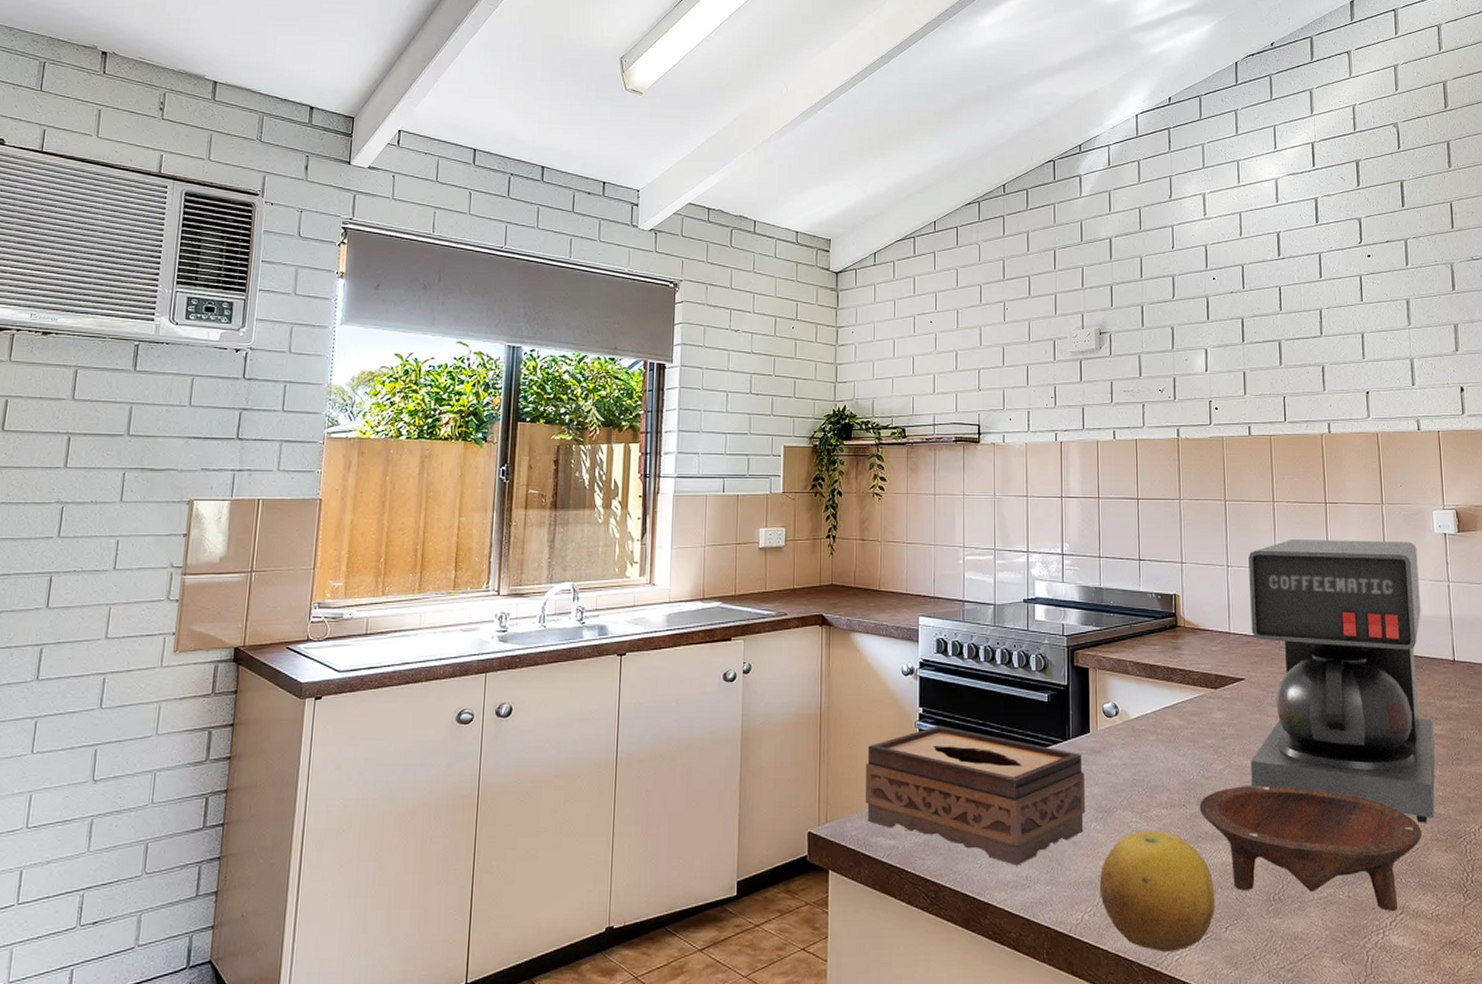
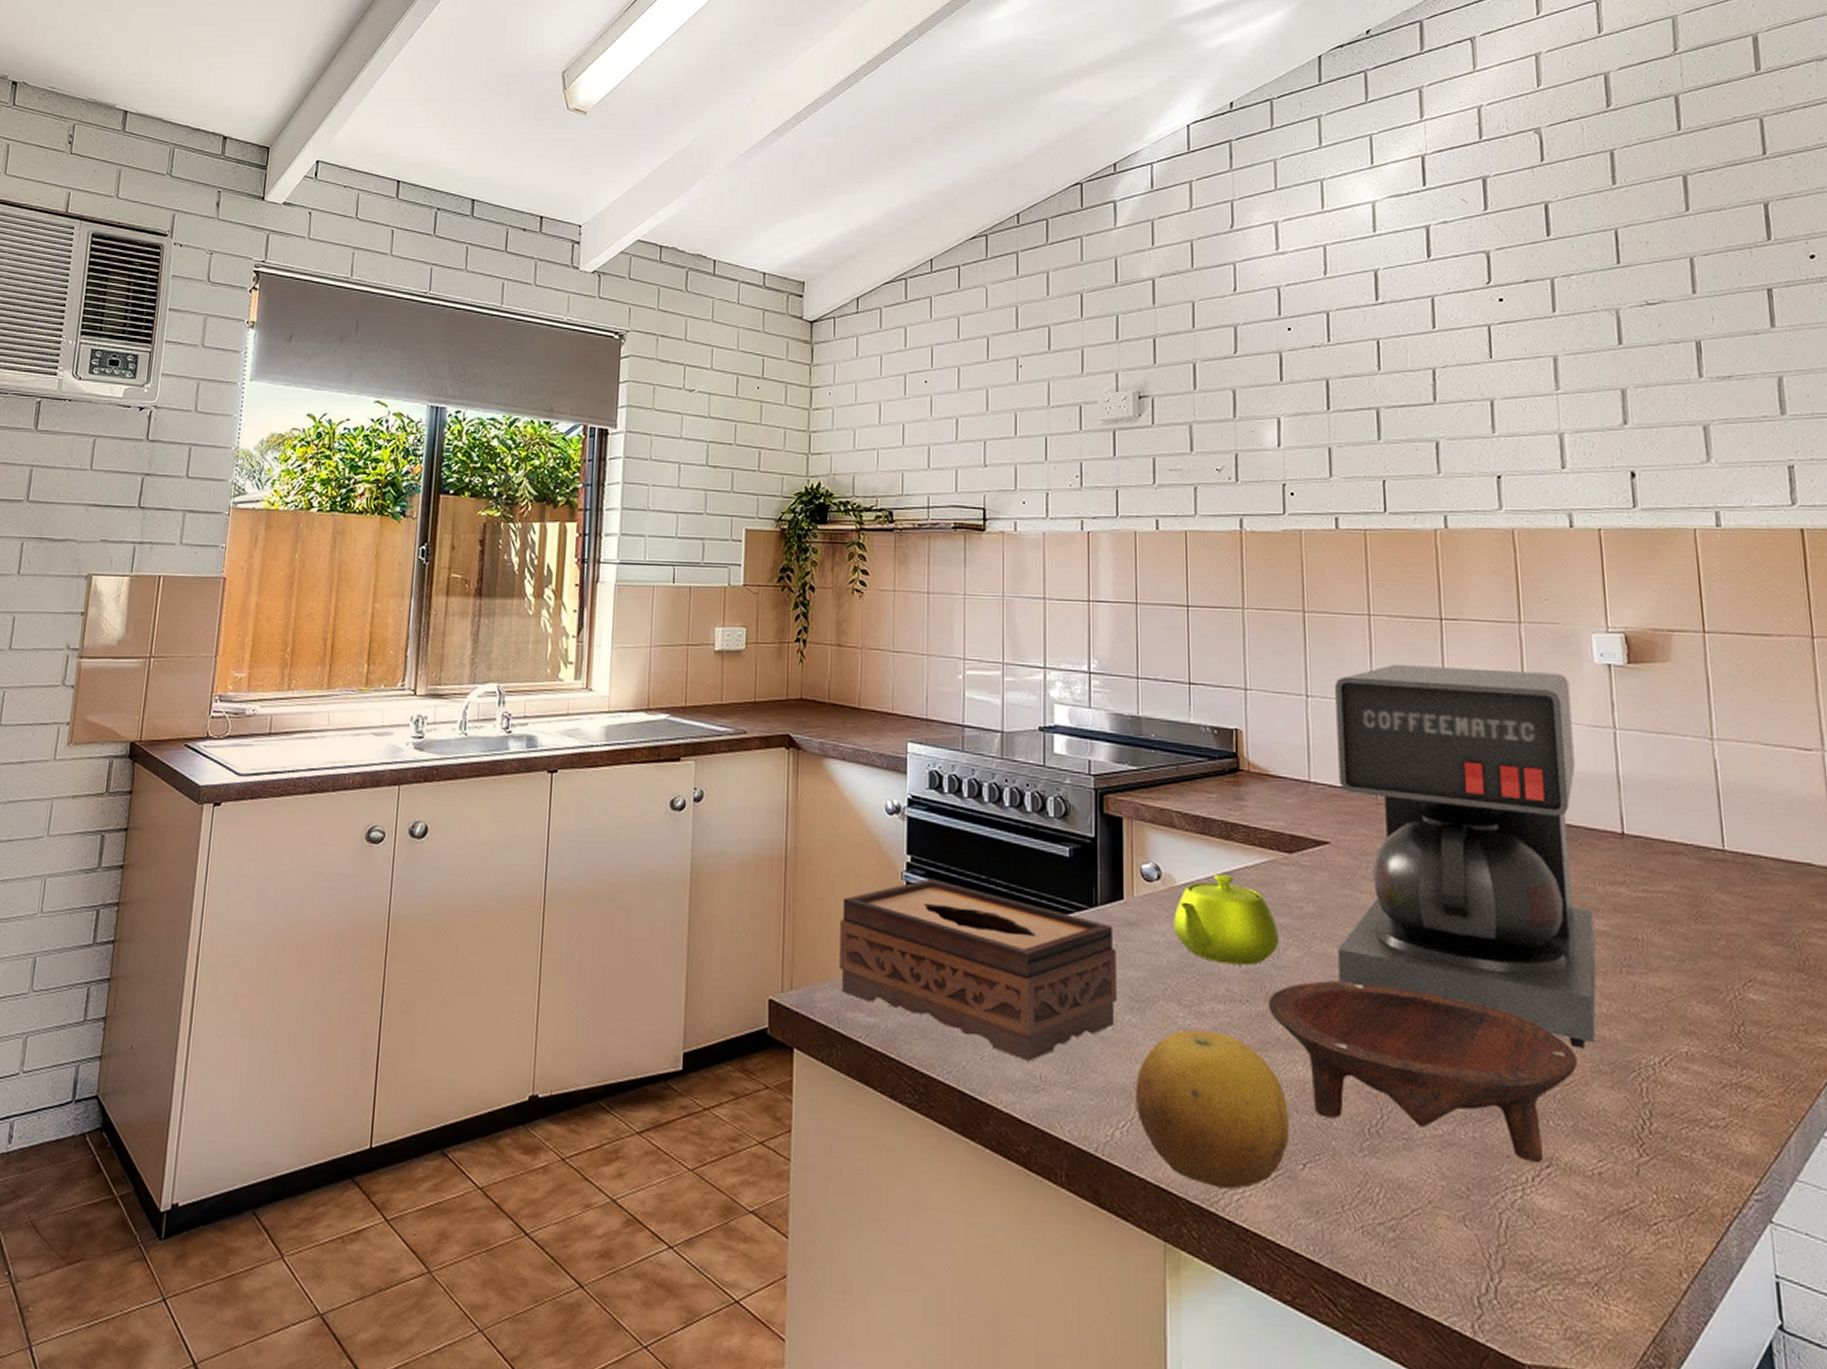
teapot: none [1128,708,1208,778] -> present [1173,873,1280,966]

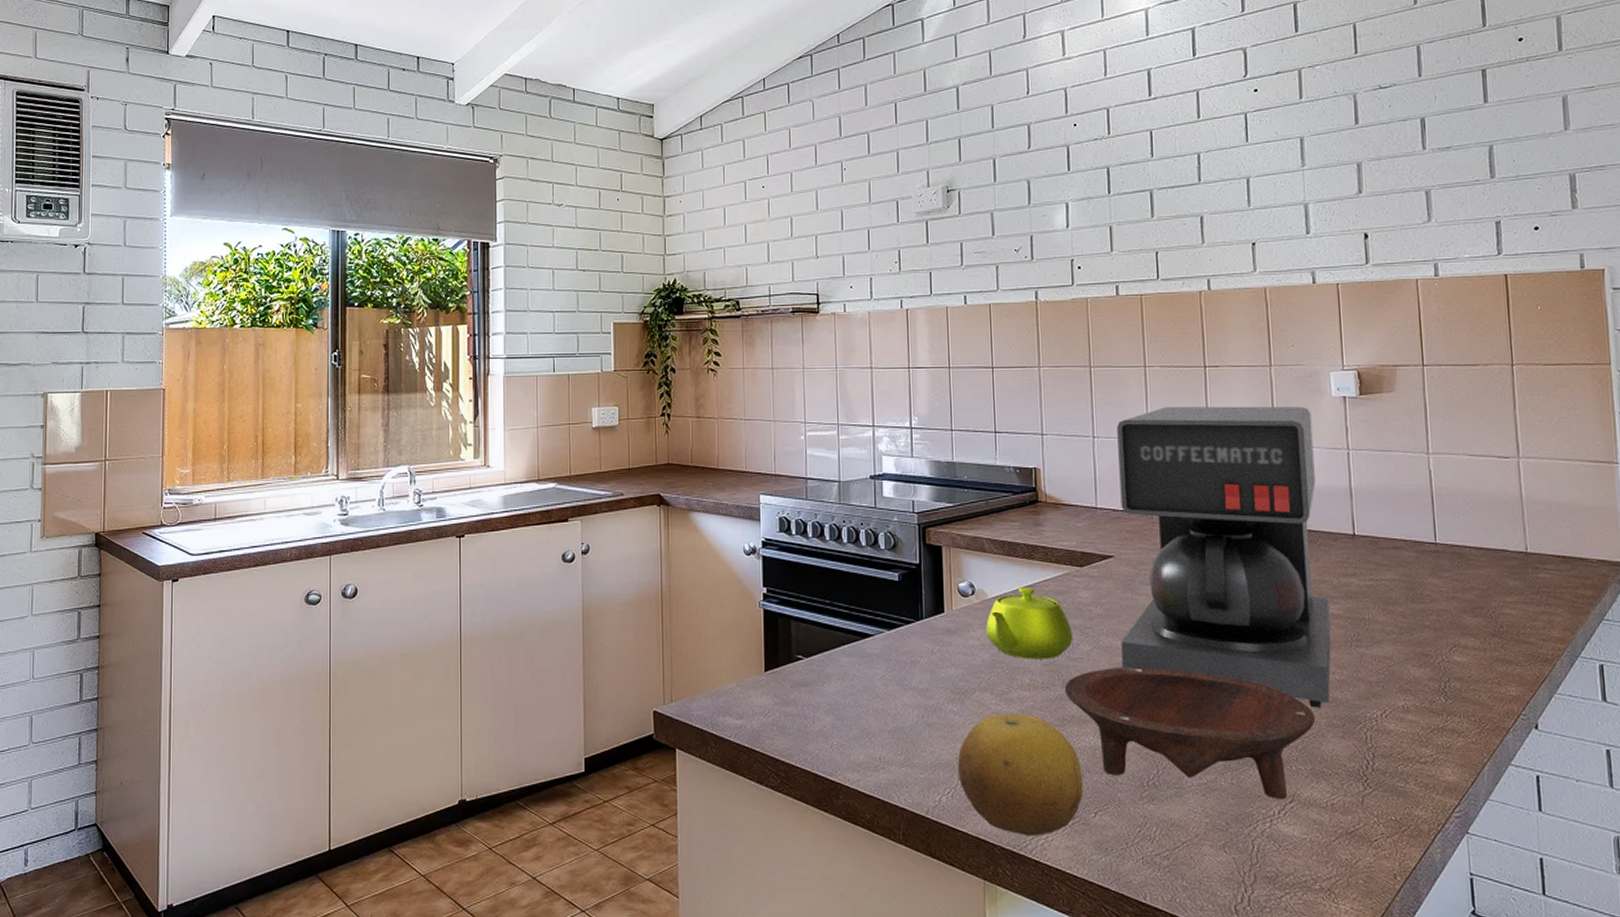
tissue box: present [839,878,1118,1061] -> none [710,605,942,747]

